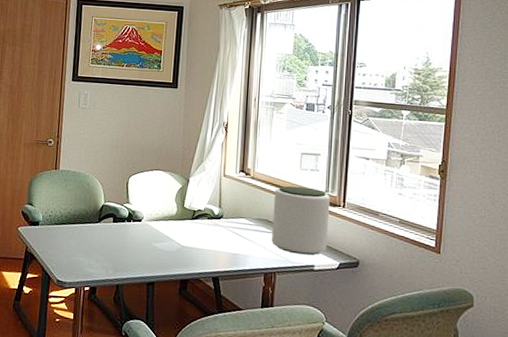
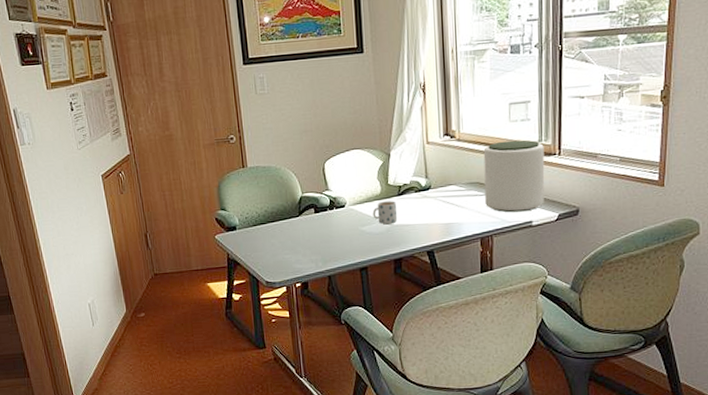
mug: none [166,222,190,245] -> present [372,201,398,225]

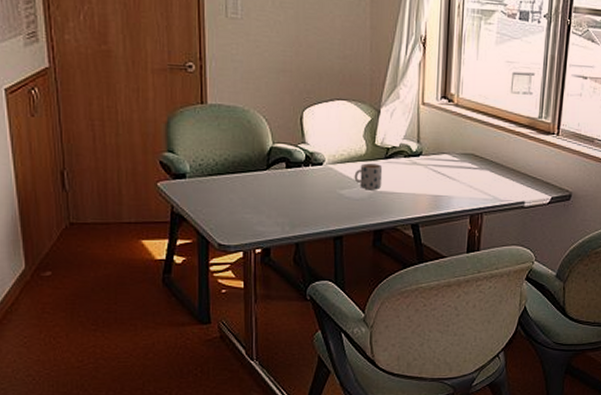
plant pot: present [483,140,545,213] -> none [478,112,544,191]

